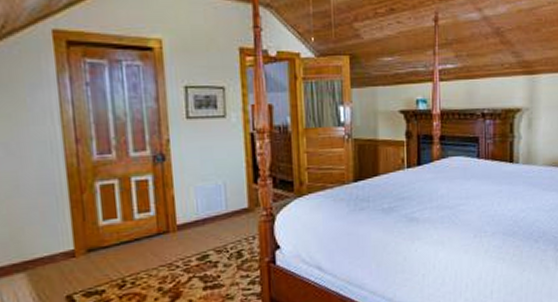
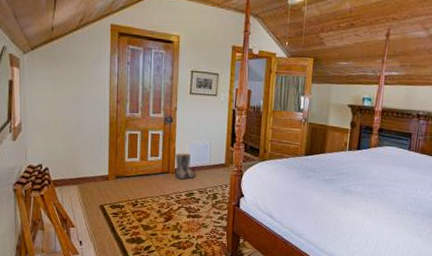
boots: none [173,201,209,239] -> present [174,153,196,180]

